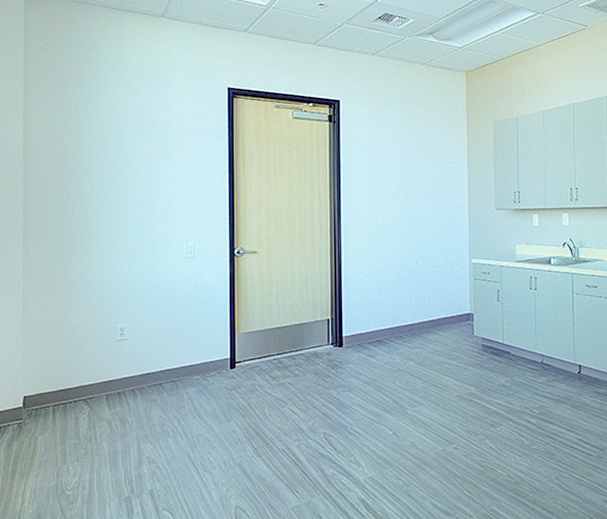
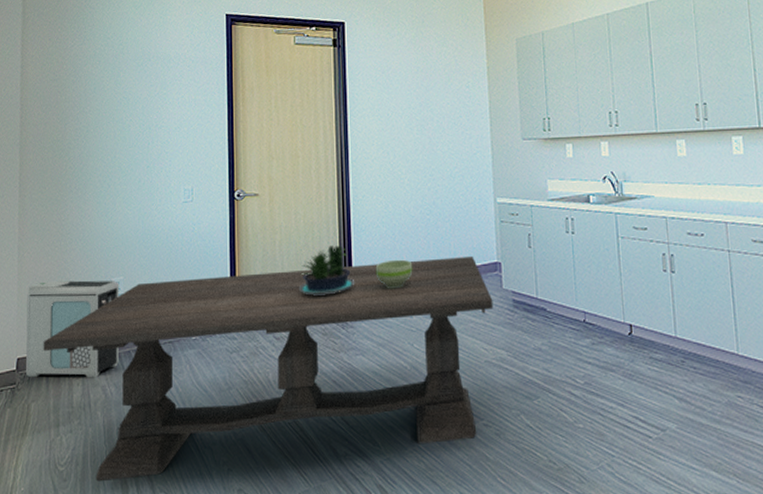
air purifier: none [32,326,124,413] -> present [25,280,120,378]
dining table: none [49,307,466,503] -> present [43,255,494,482]
potted plant: none [293,297,345,341] -> present [298,245,355,296]
bowl: none [363,310,396,334] -> present [375,259,413,288]

